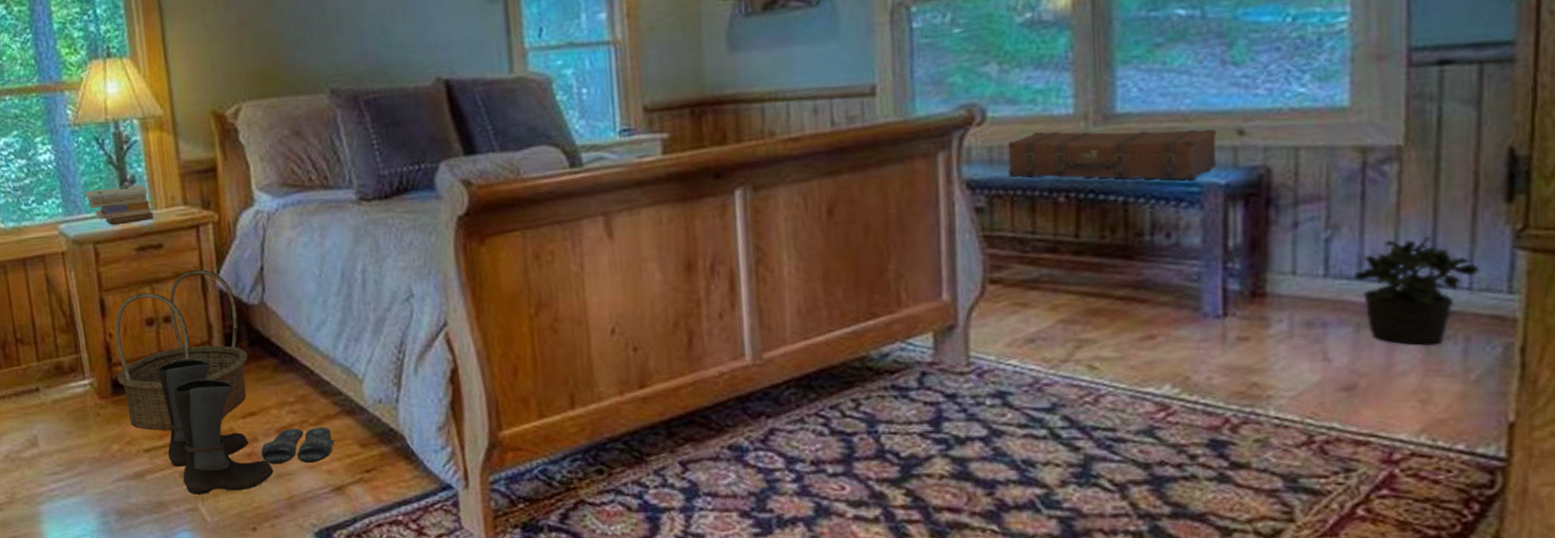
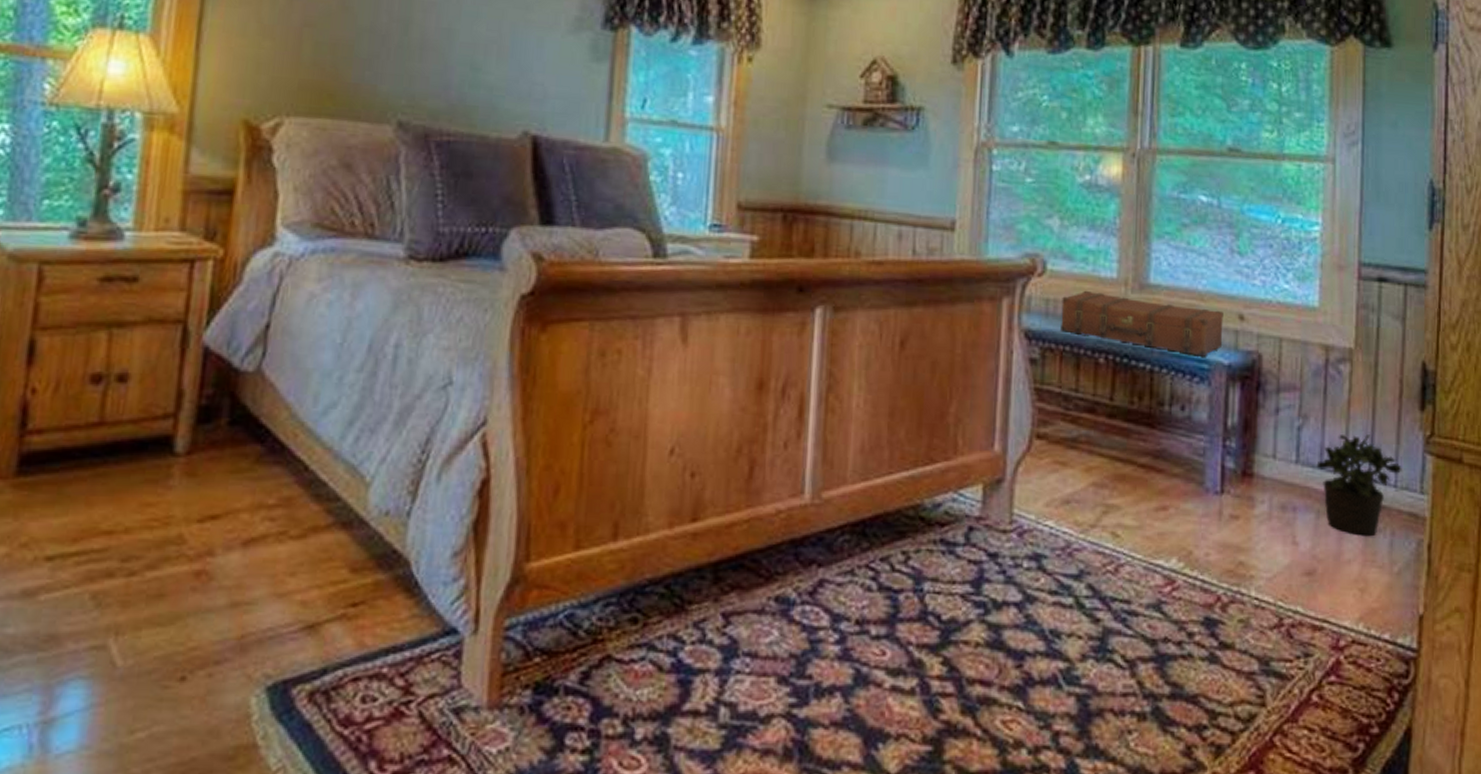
books: present [85,185,154,225] -> none [43,192,135,243]
basket: present [115,269,248,431] -> none [28,317,225,533]
boot: present [158,358,274,495] -> none [78,433,228,626]
slippers: present [261,426,336,464] -> none [215,541,320,589]

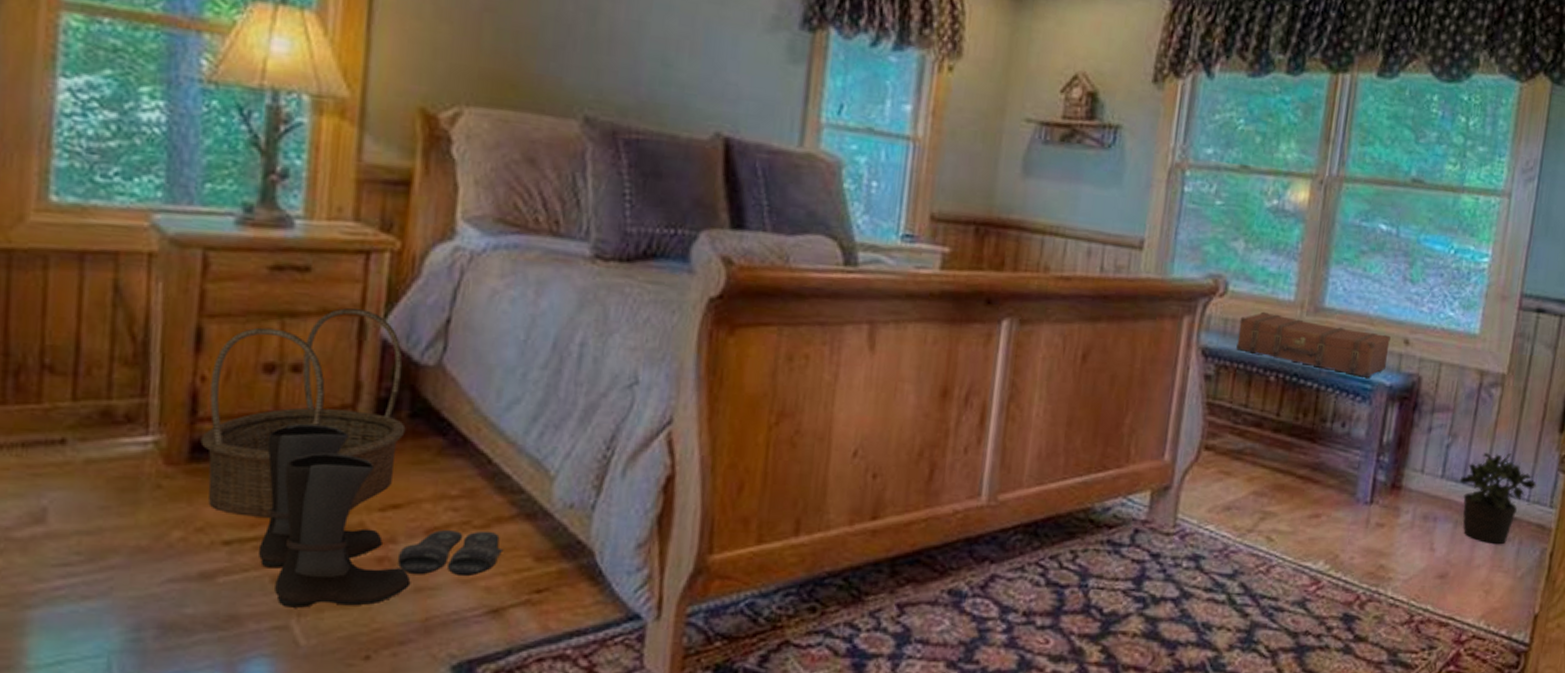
basket: none [28,317,225,533] -> present [200,308,406,519]
boot: none [78,433,228,626] -> present [257,423,411,608]
slippers: none [215,541,320,589] -> present [398,530,504,576]

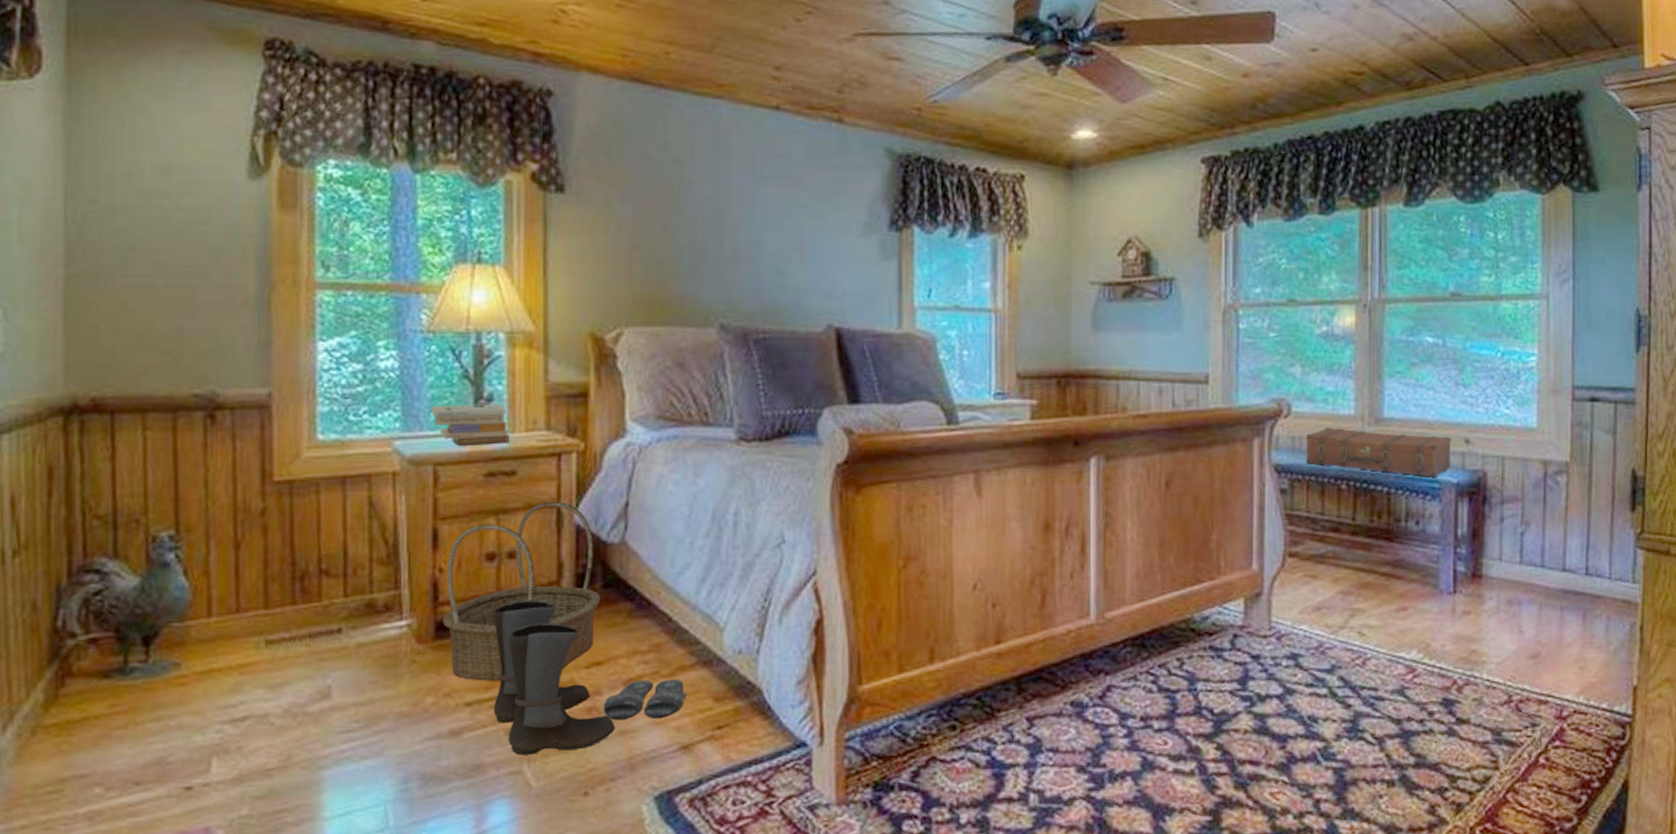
books: none [205,175,306,232] -> present [431,404,510,445]
potted plant: present [1459,453,1537,545] -> none [1538,535,1616,623]

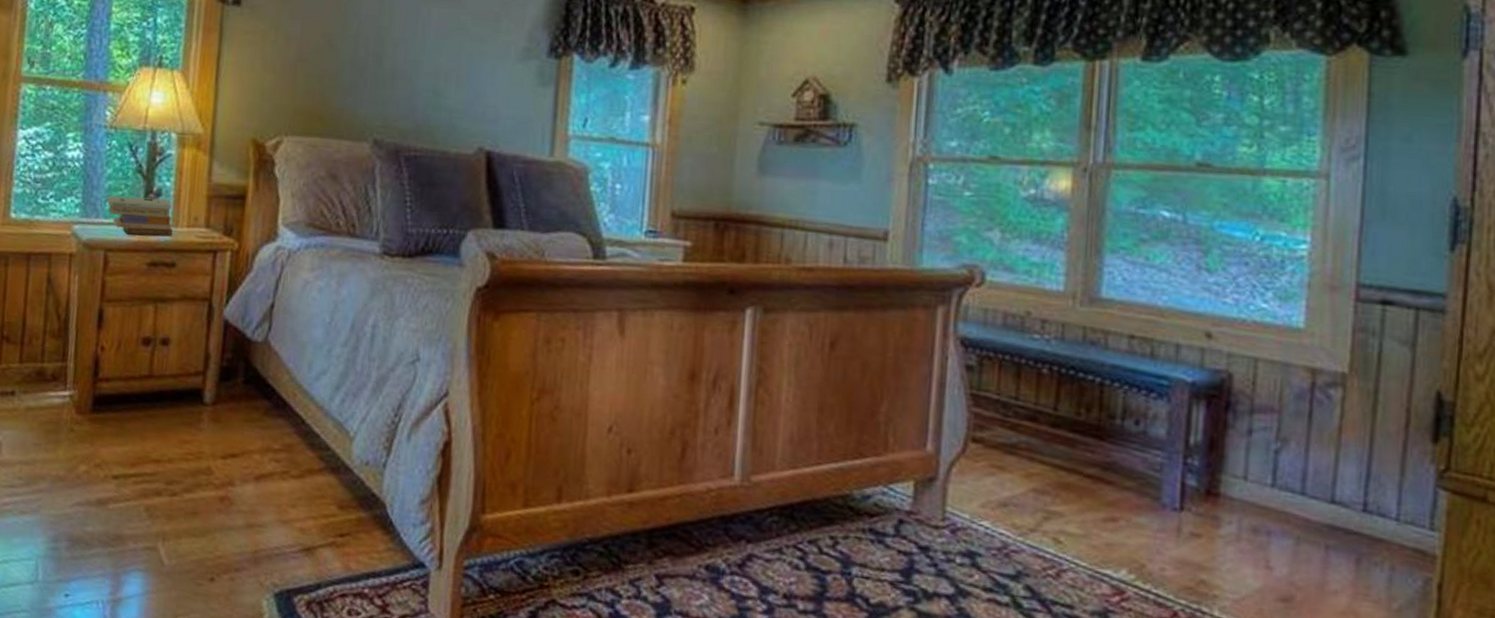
basket: present [442,502,601,682] -> none [100,295,241,460]
boot: present [493,599,616,755] -> none [136,385,245,535]
slippers: present [604,678,688,719] -> none [235,477,314,517]
suitcase: present [1306,427,1451,478] -> none [1000,301,1187,373]

